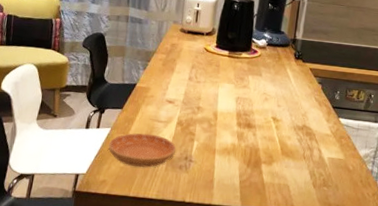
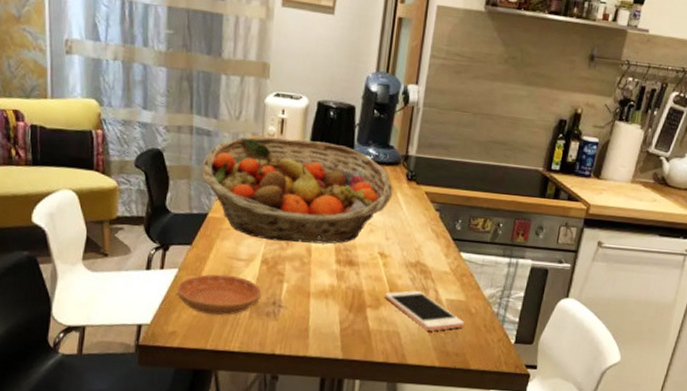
fruit basket: none [133,24,284,110] -> present [201,136,393,244]
cell phone: none [277,149,344,185] -> present [385,290,465,331]

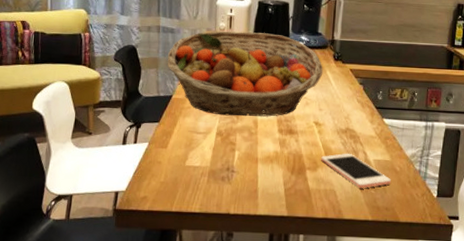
saucer: present [177,274,262,315] -> none [147,146,218,181]

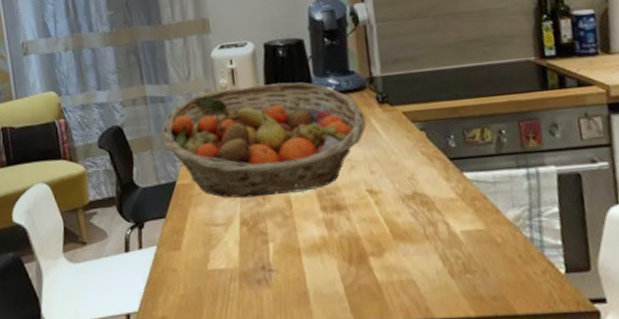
cell phone: present [321,153,392,188] -> none [386,226,494,273]

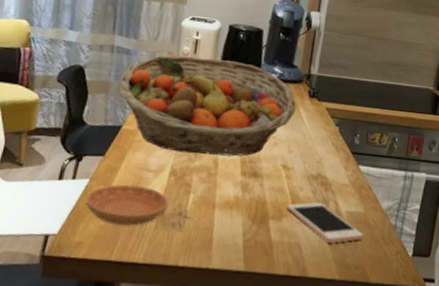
saucer: none [159,243,248,291] -> present [86,184,169,226]
cell phone: none [386,226,494,273] -> present [287,202,364,243]

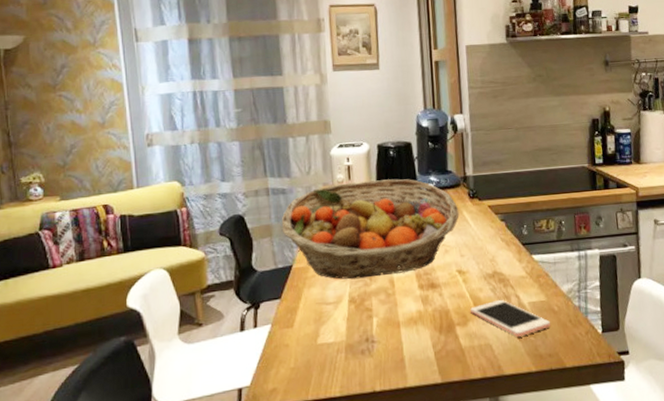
saucer: present [86,184,169,226] -> none [272,320,354,364]

